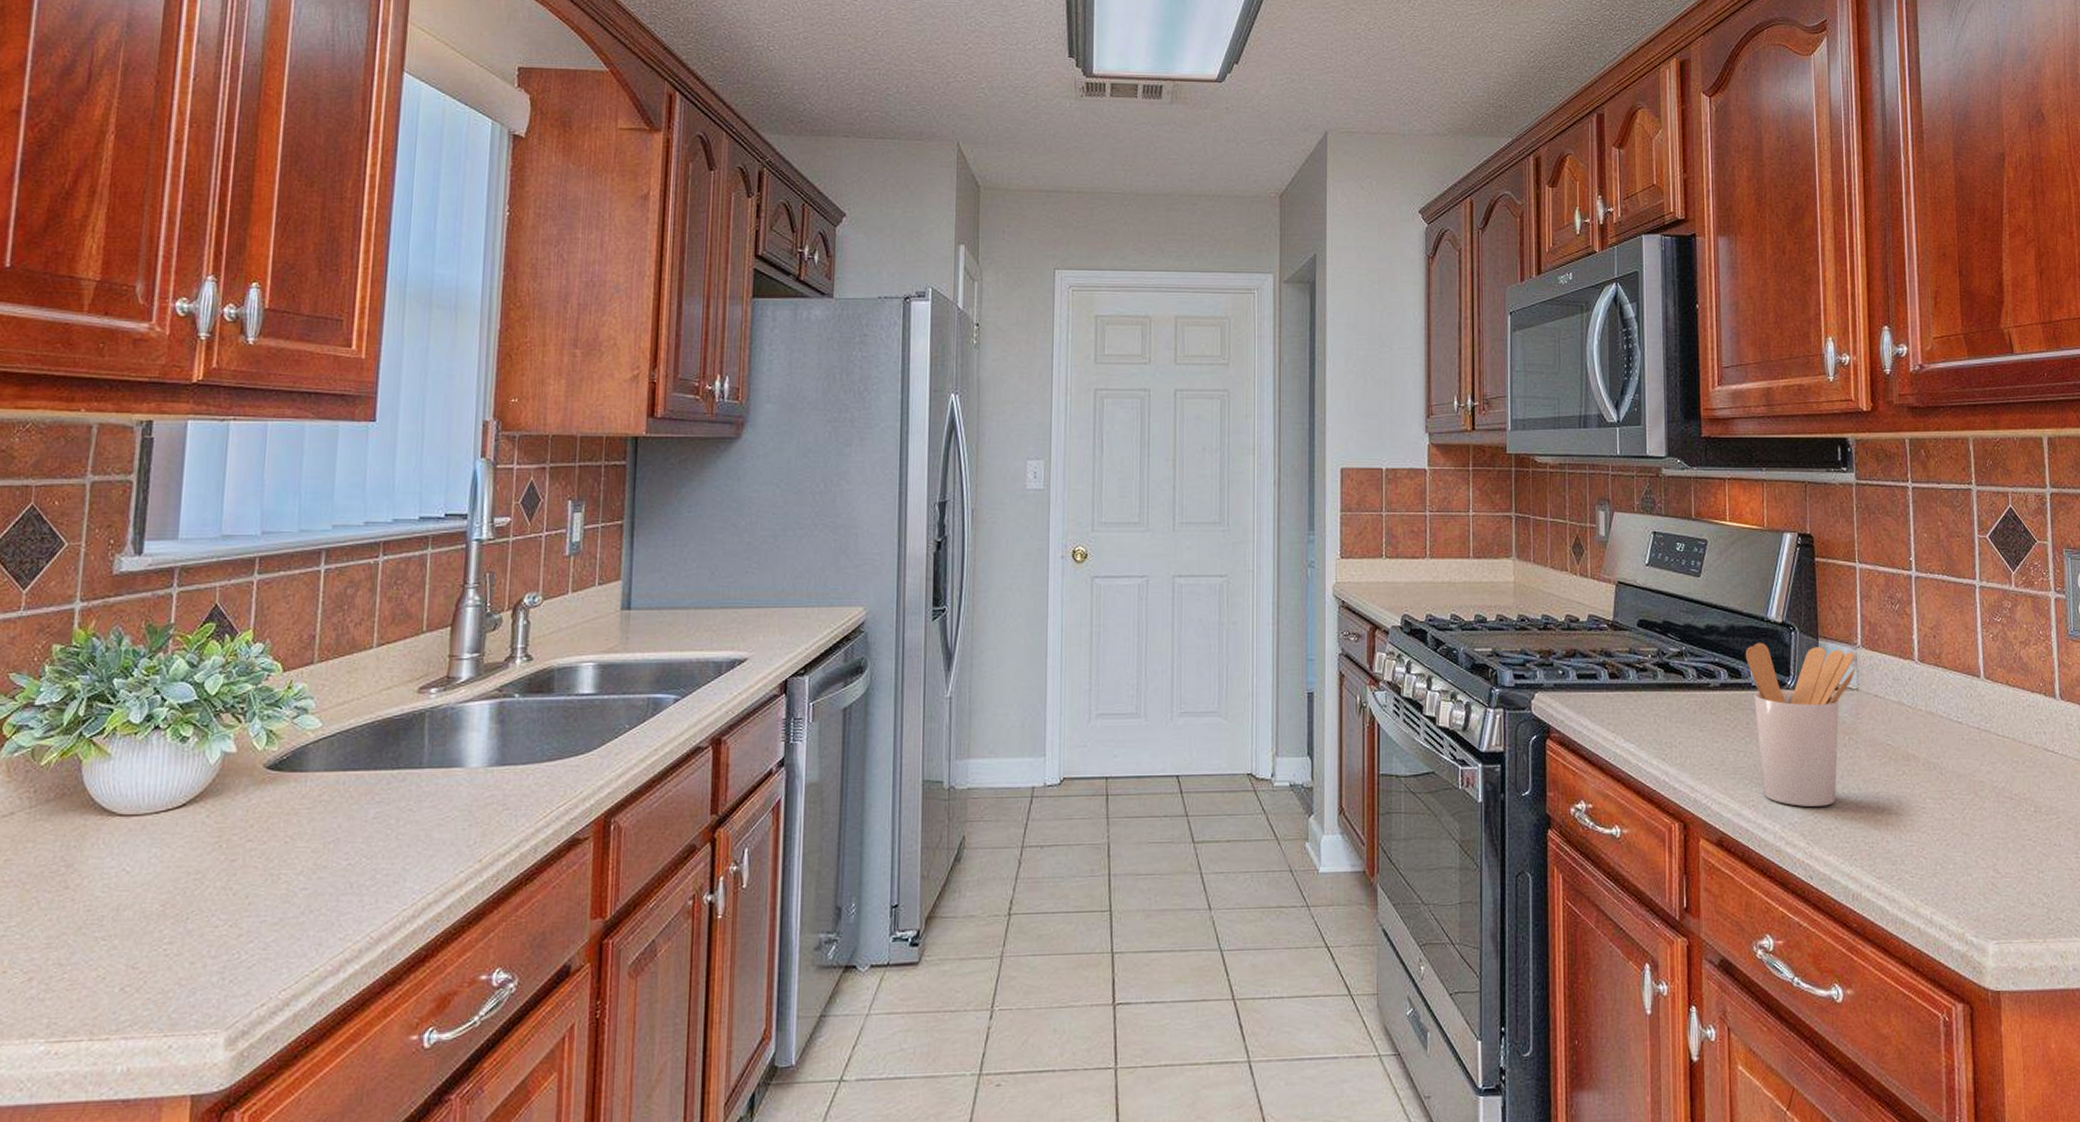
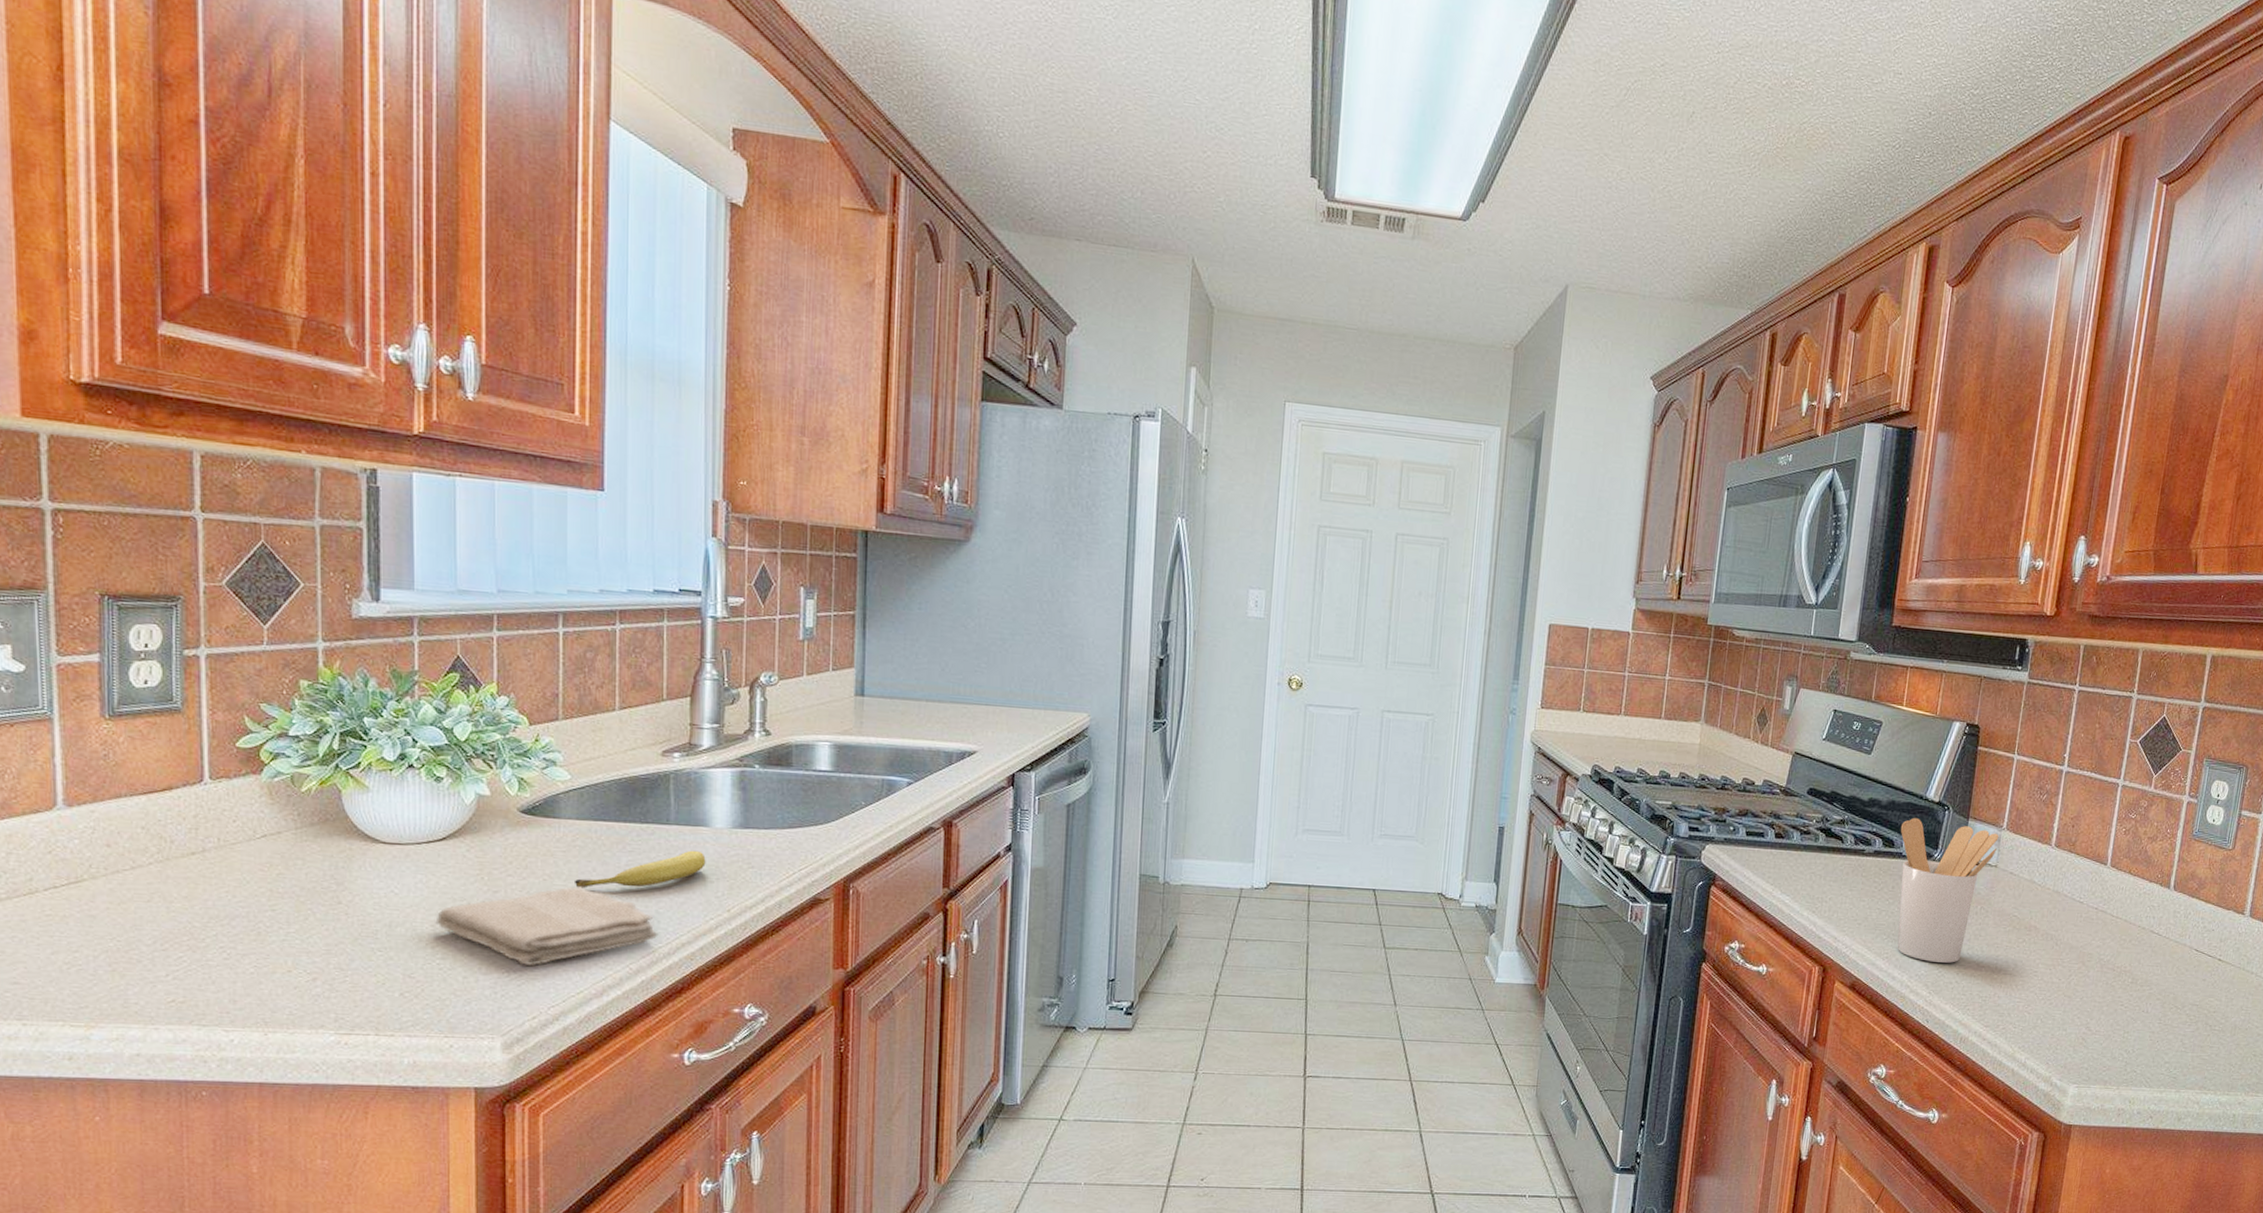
washcloth: none [166,847,404,943] -> present [435,886,659,966]
fruit: none [316,795,459,849] -> present [573,850,706,889]

